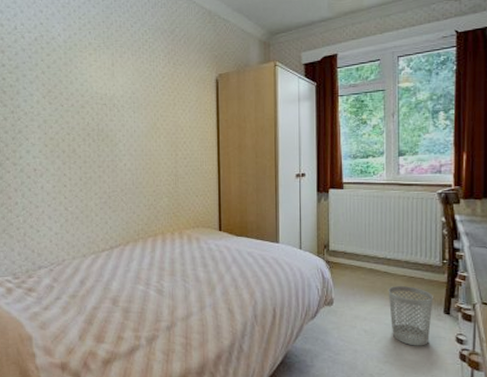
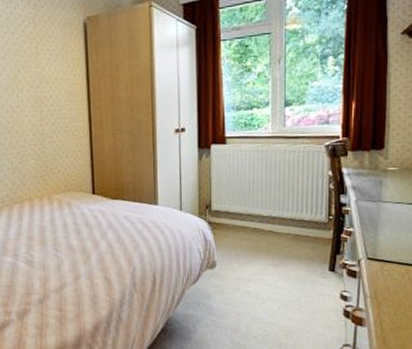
wastebasket: present [388,286,433,346] -> none [272,245,318,306]

